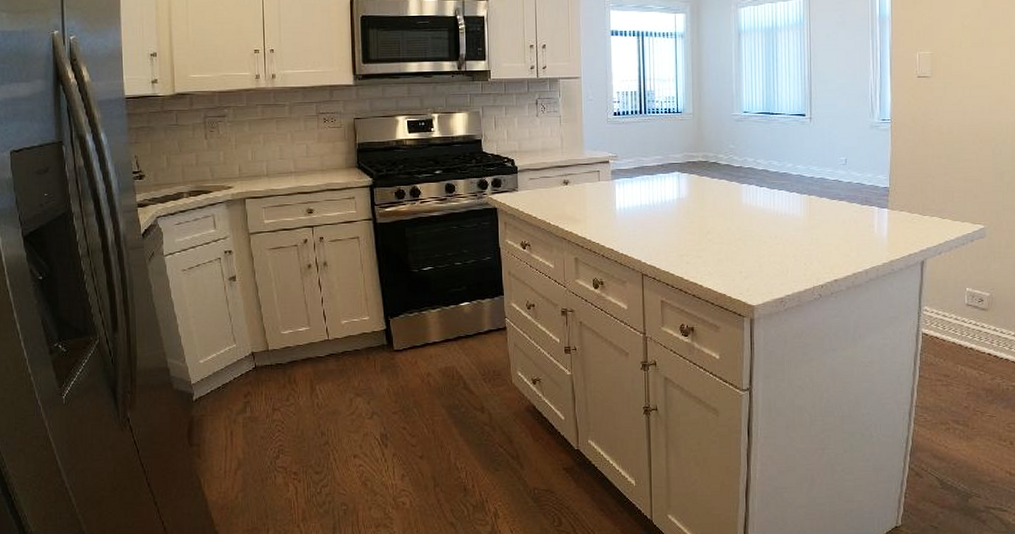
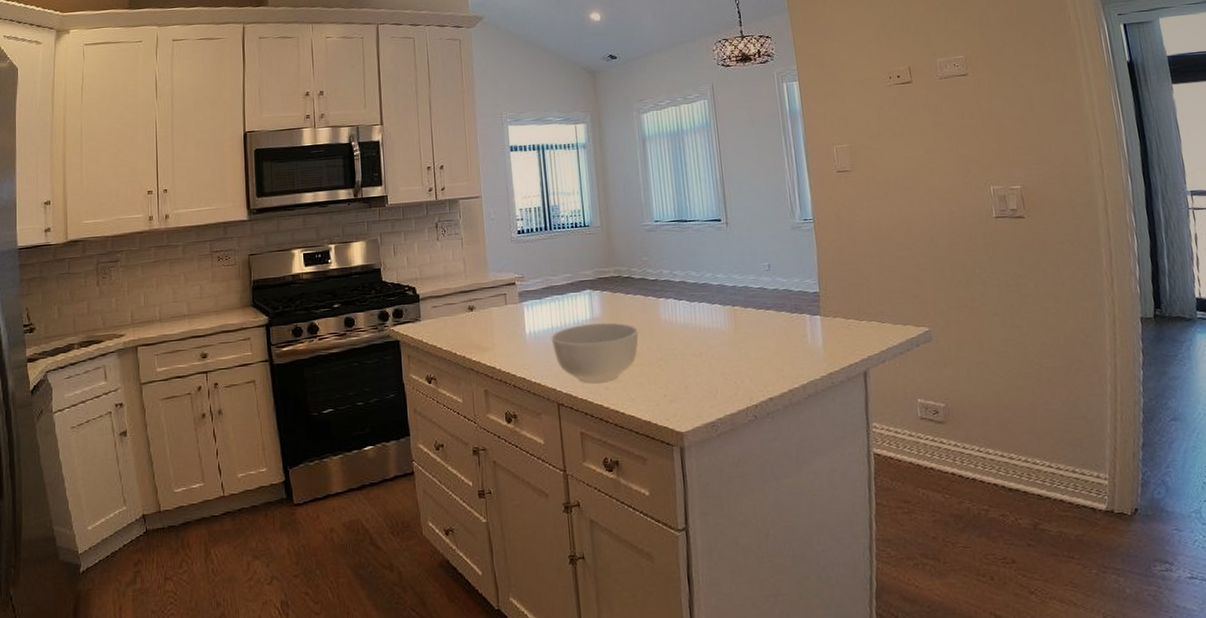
bowl: none [639,203,720,258] -> present [551,322,639,384]

